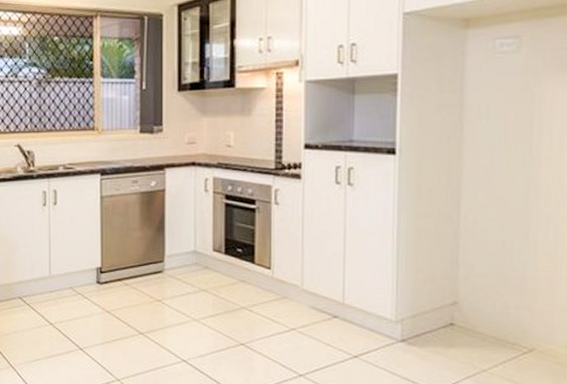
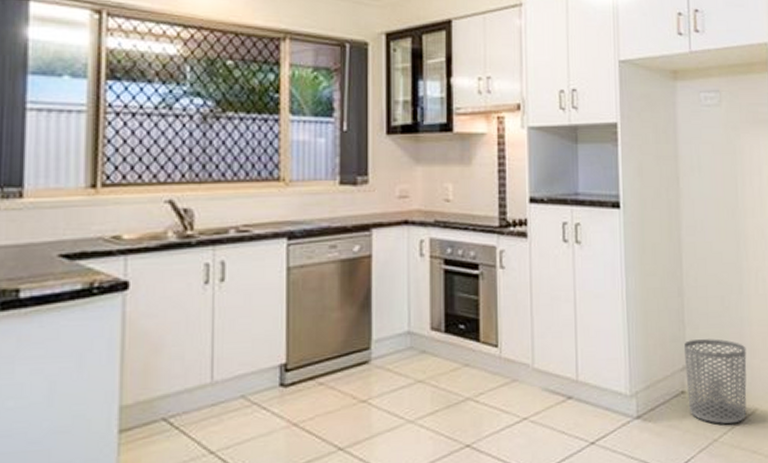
waste bin: none [455,279,528,358] -> present [683,339,747,424]

